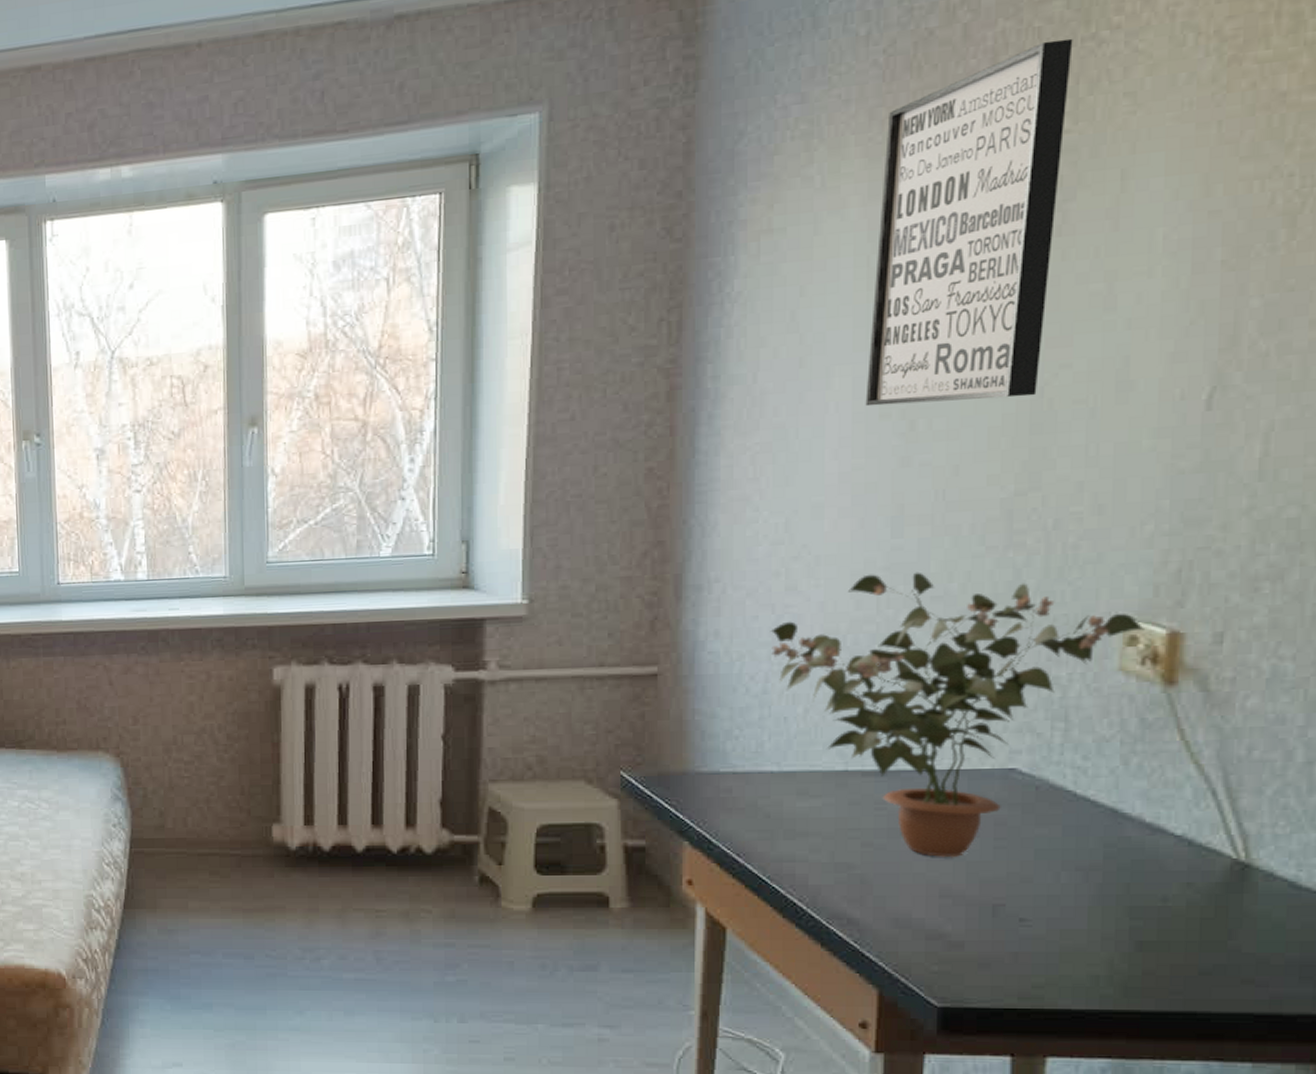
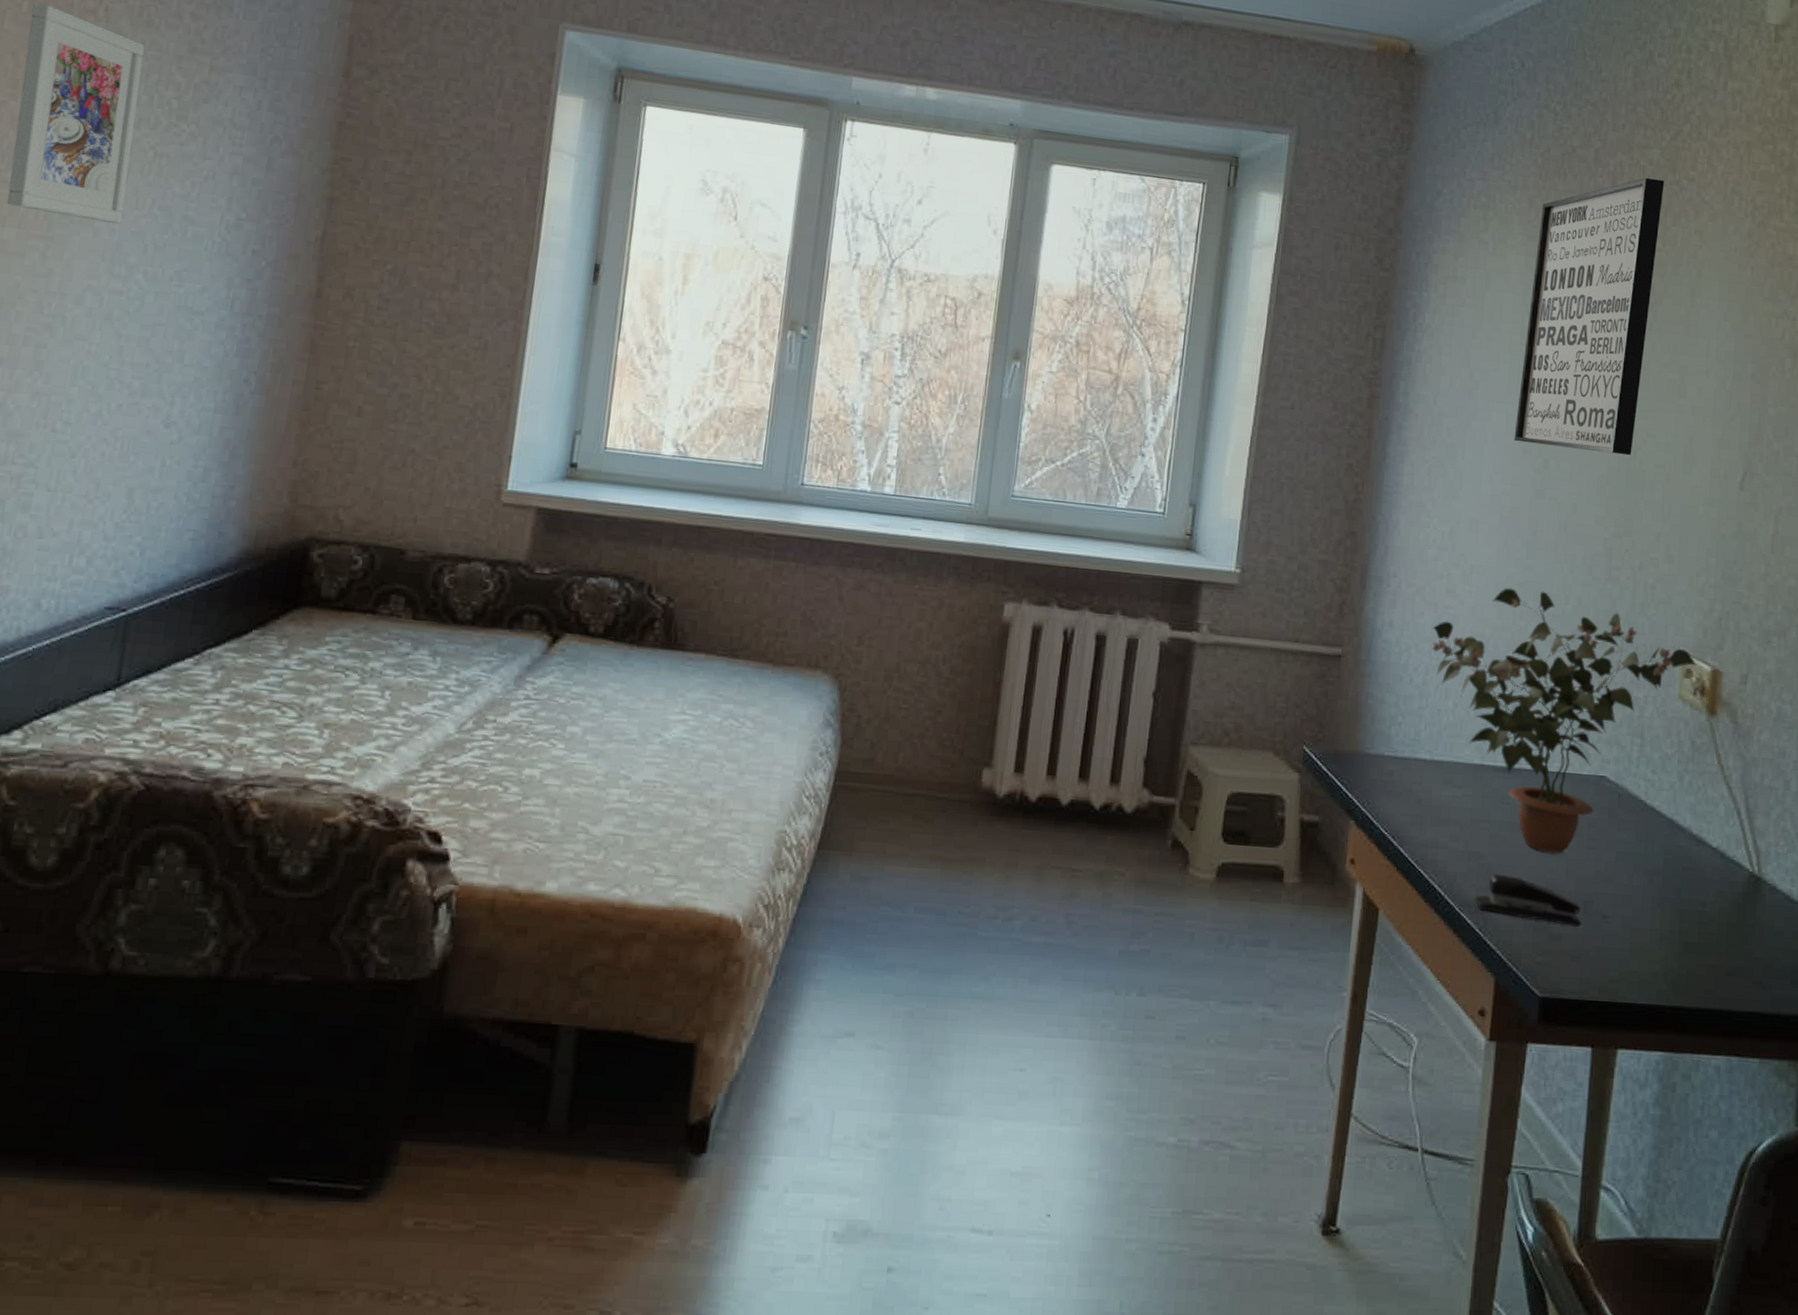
stapler: none [845,883,990,932] -> present [1474,873,1581,927]

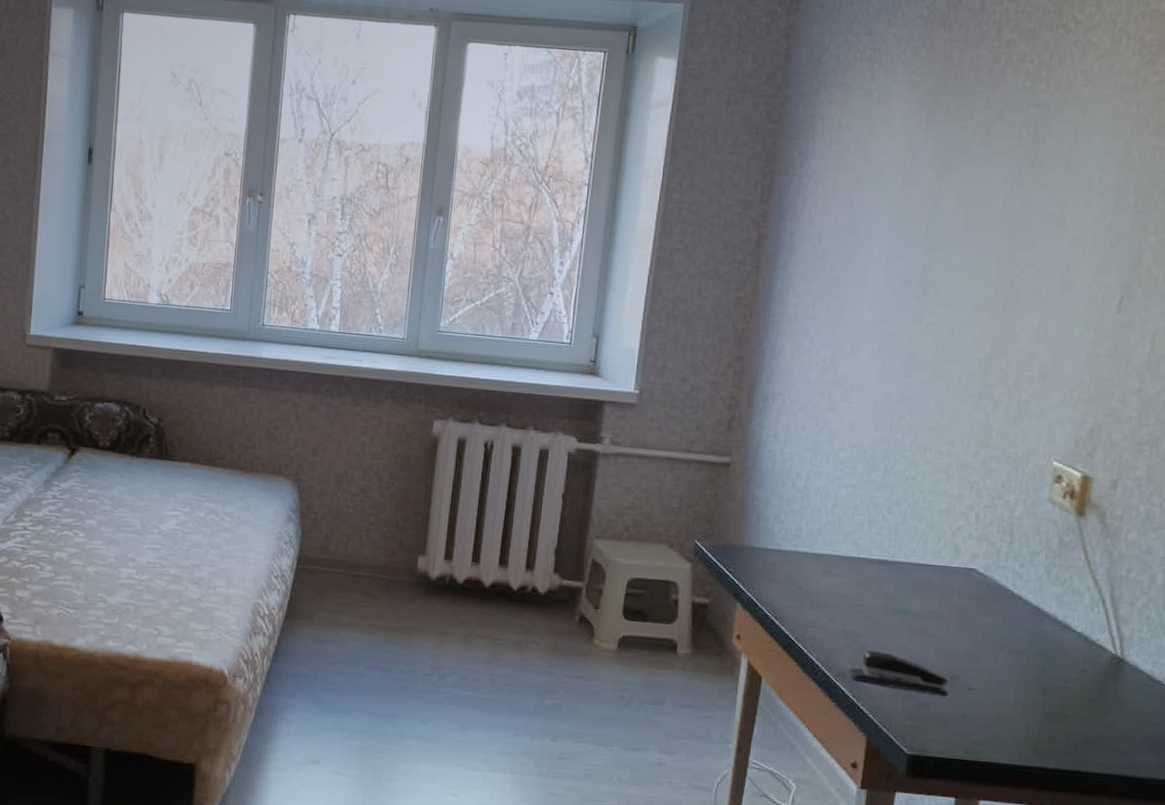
potted plant: present [1432,587,1696,854] -> none [813,404,1067,635]
wall art: present [1514,177,1665,456] -> none [894,23,1051,284]

